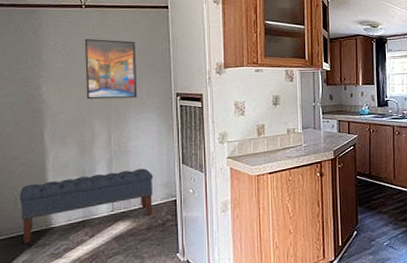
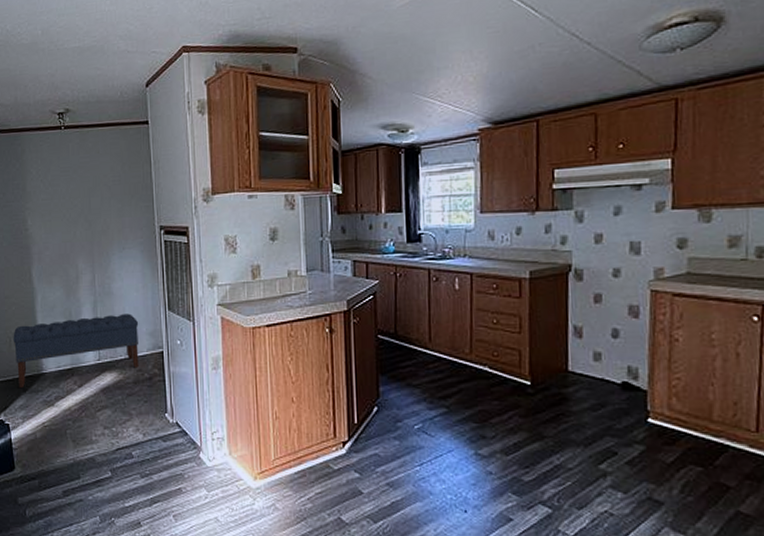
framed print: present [84,38,137,100] -> none [65,164,120,234]

